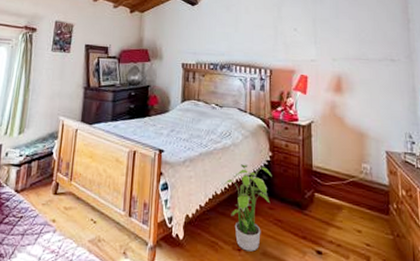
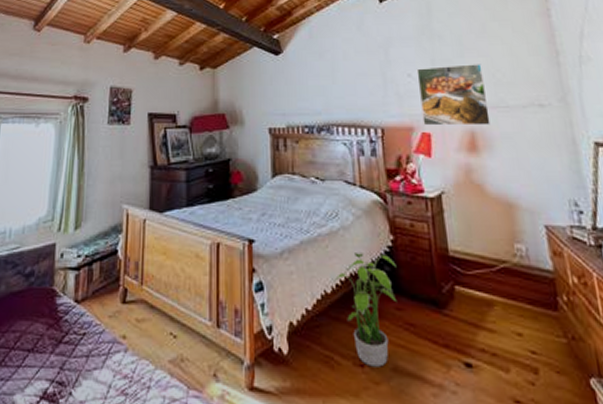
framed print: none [301,24,353,73] -> present [416,64,491,126]

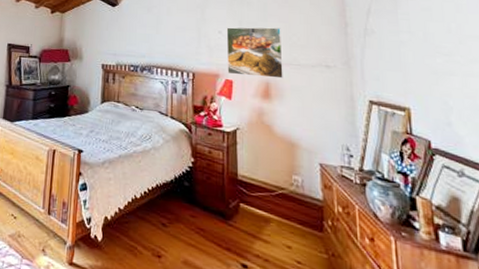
potted plant: present [333,253,398,367] -> none [142,169,194,260]

